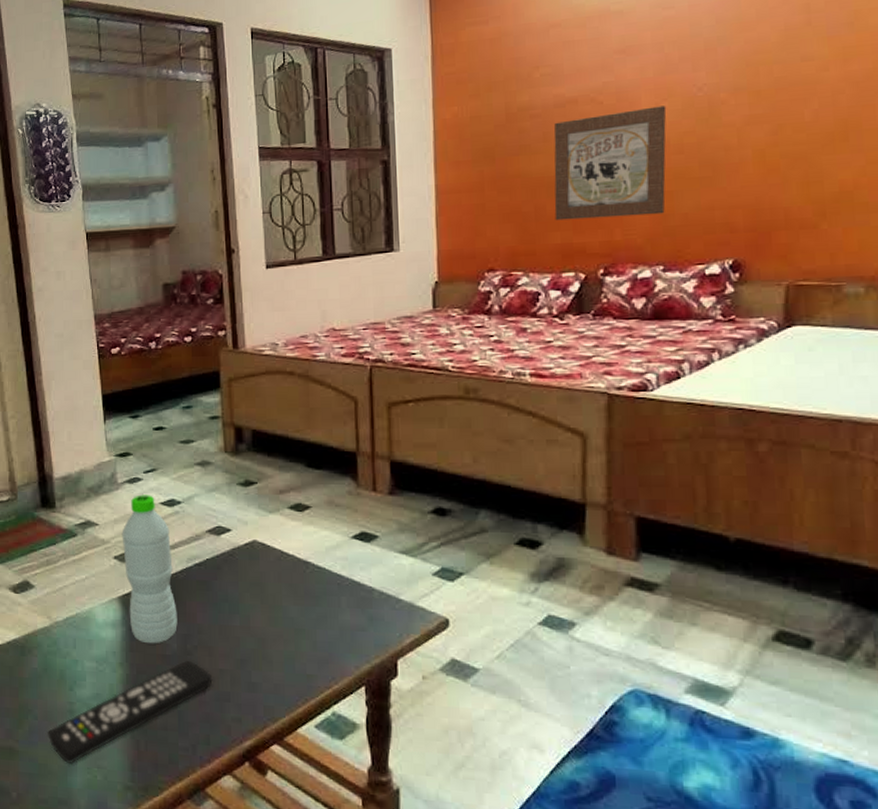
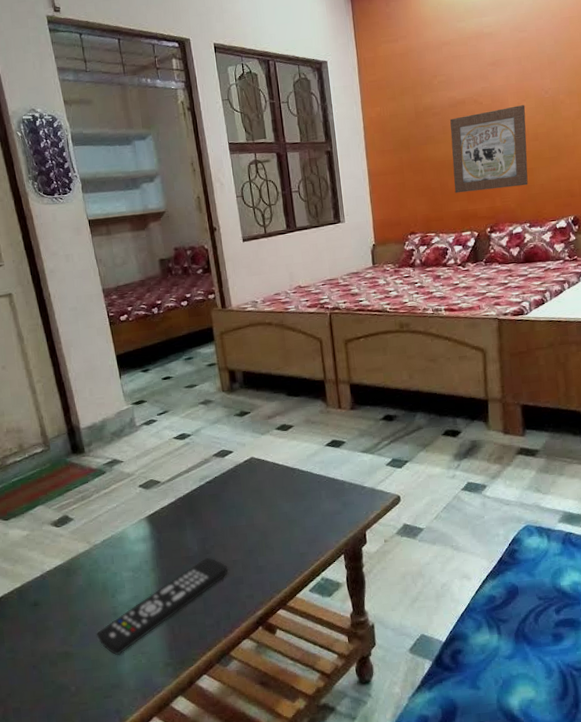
water bottle: present [122,495,178,644] -> none [143,432,197,550]

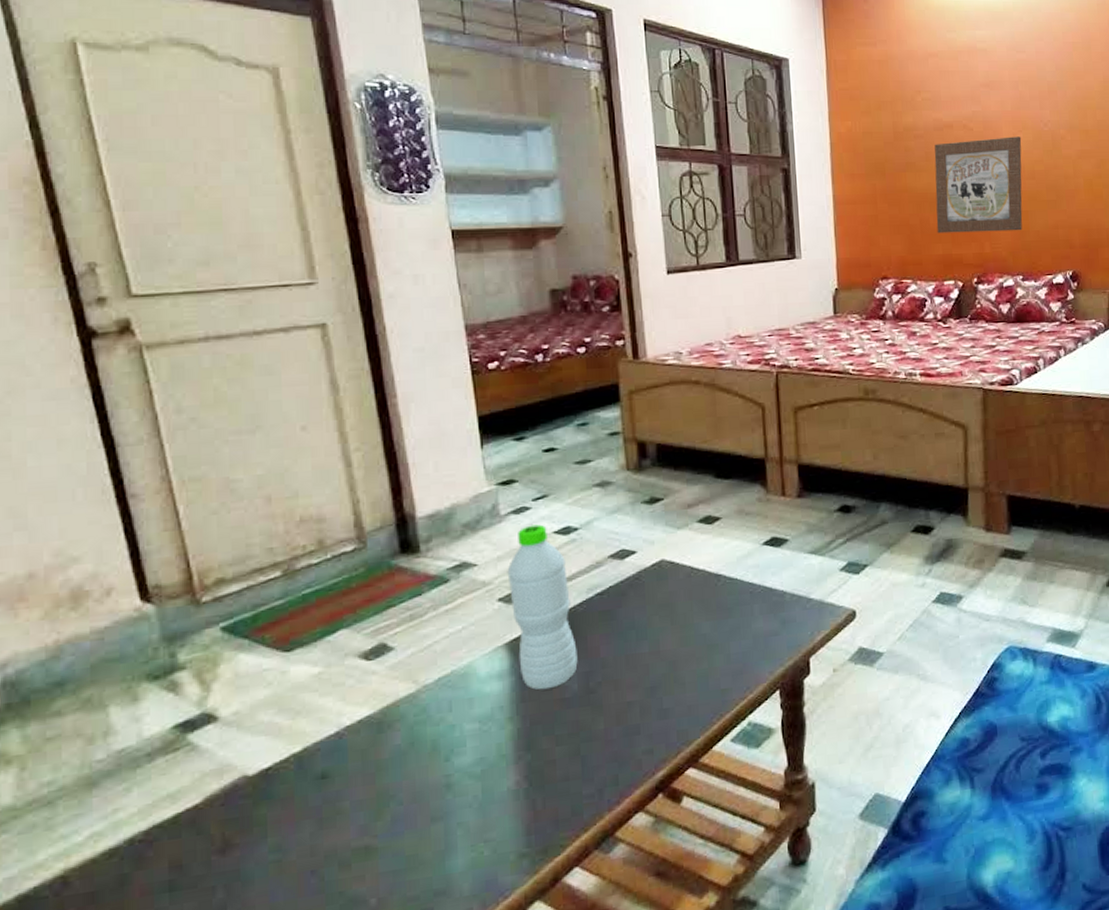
remote control: present [96,557,228,655] -> none [415,698,620,846]
water bottle: none [143,432,197,550] -> present [507,524,578,690]

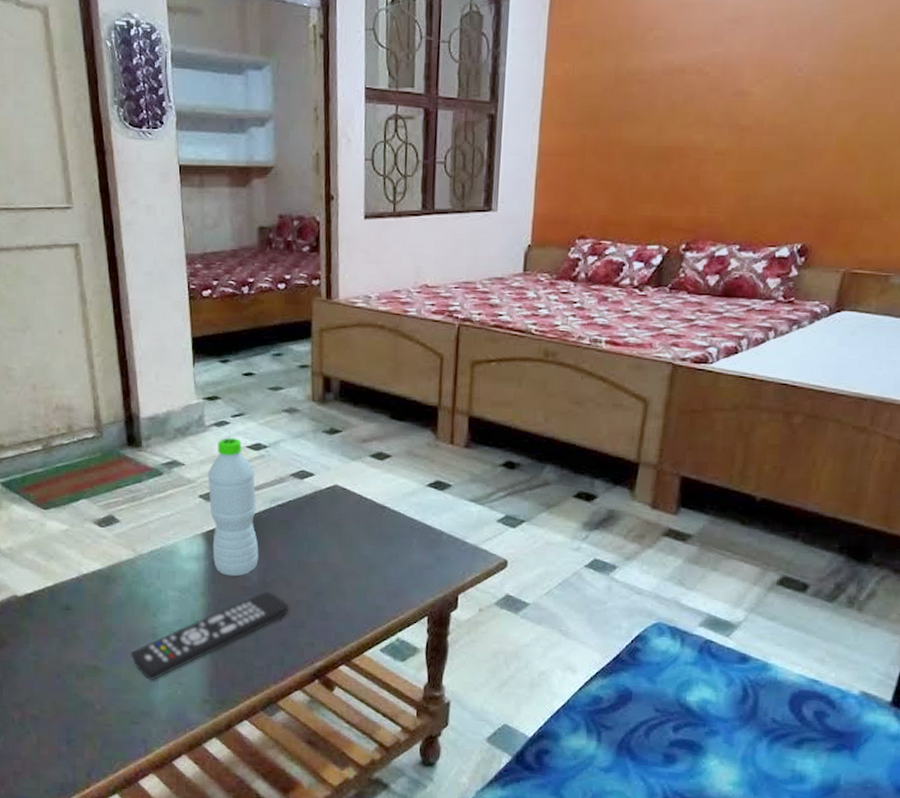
remote control: none [415,698,620,846] -> present [130,591,289,680]
wall art: present [934,136,1023,234] -> none [648,83,767,194]

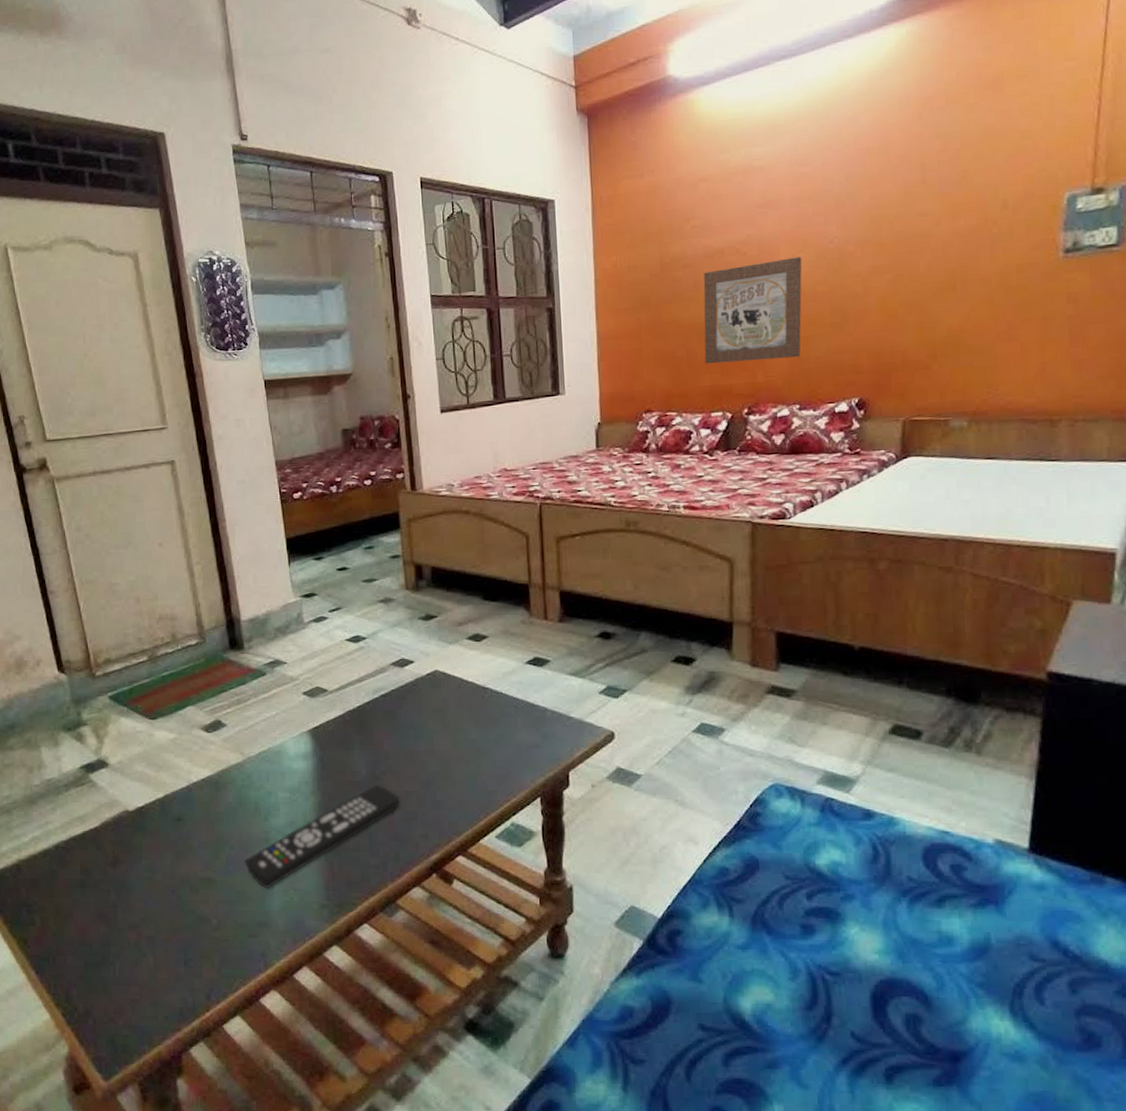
water bottle: present [207,438,259,577] -> none [309,632,366,772]
wall art: none [648,83,767,194] -> present [703,257,802,364]

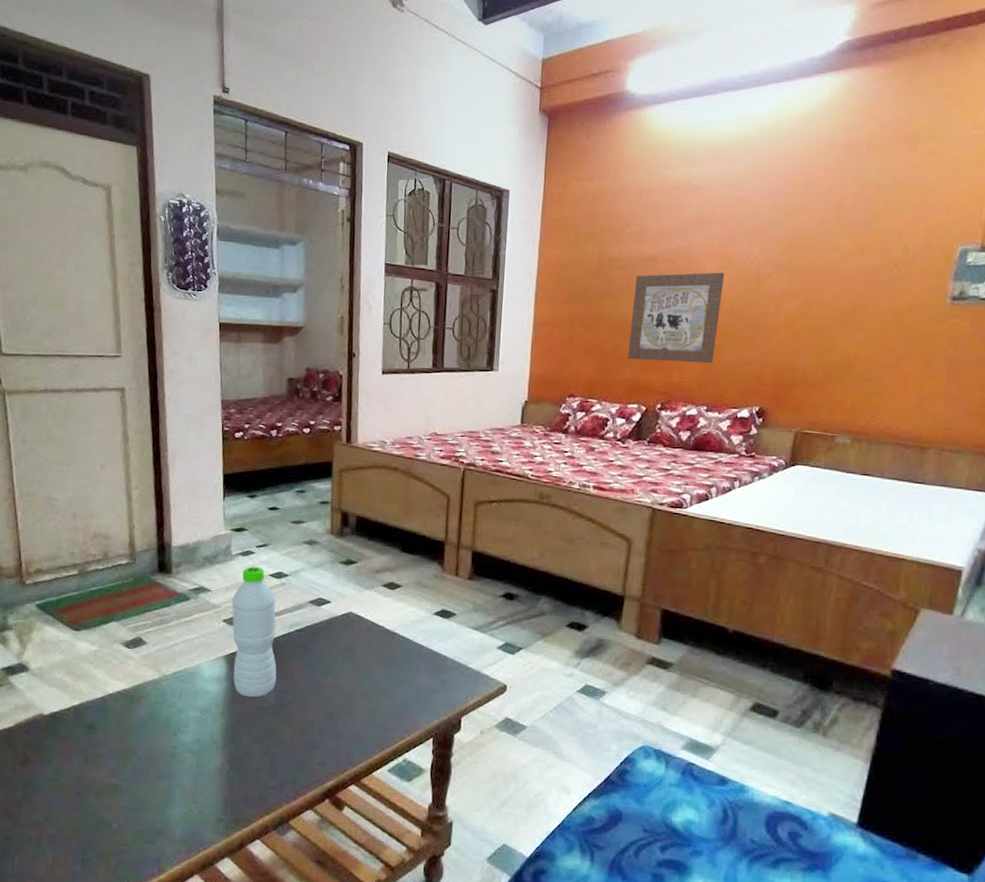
remote control: present [243,784,401,888] -> none [149,712,304,799]
water bottle: none [309,632,366,772] -> present [232,566,277,698]

